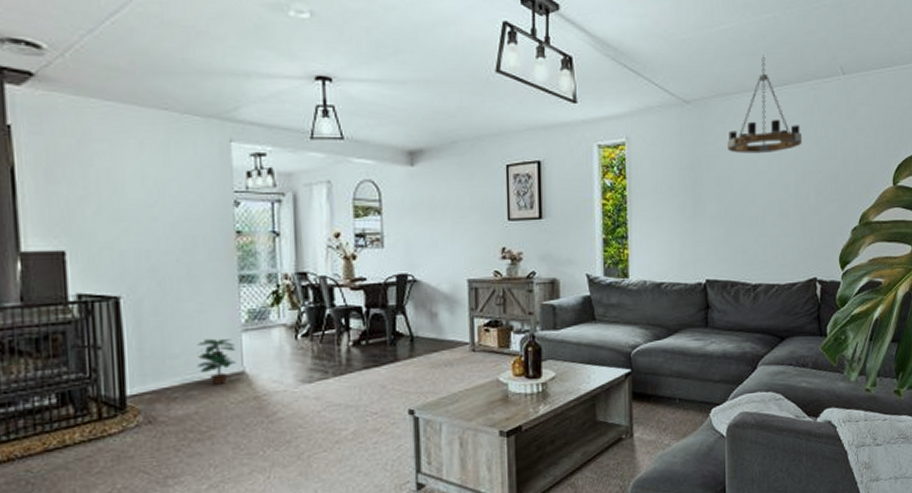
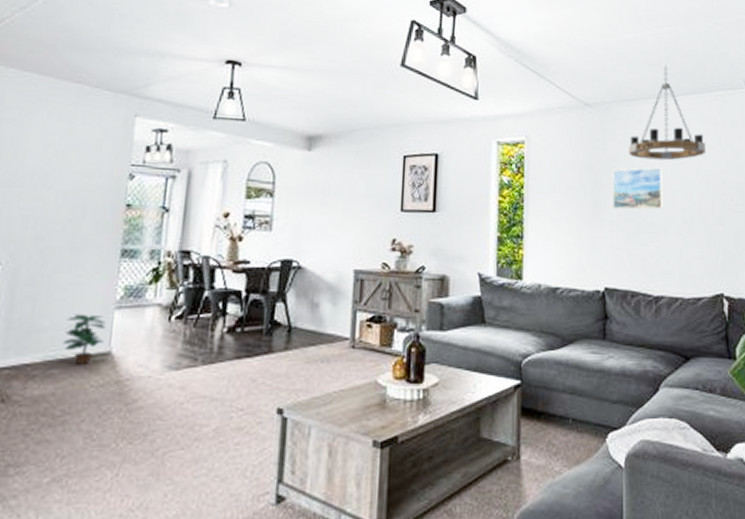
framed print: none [712,161,761,205] -> present [613,167,663,210]

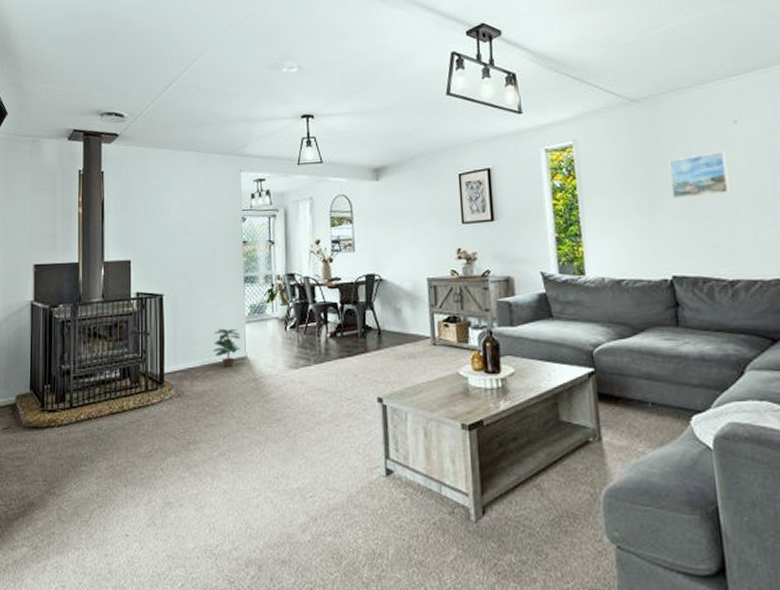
chandelier: present [629,64,707,161] -> none [684,46,776,146]

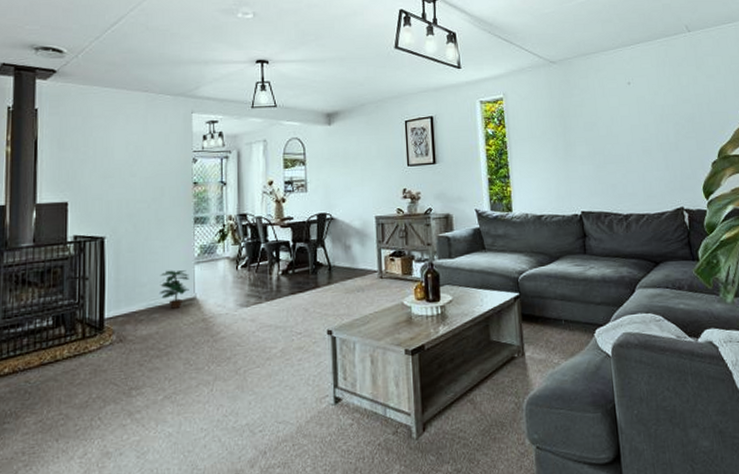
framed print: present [668,151,730,199] -> none [579,107,625,146]

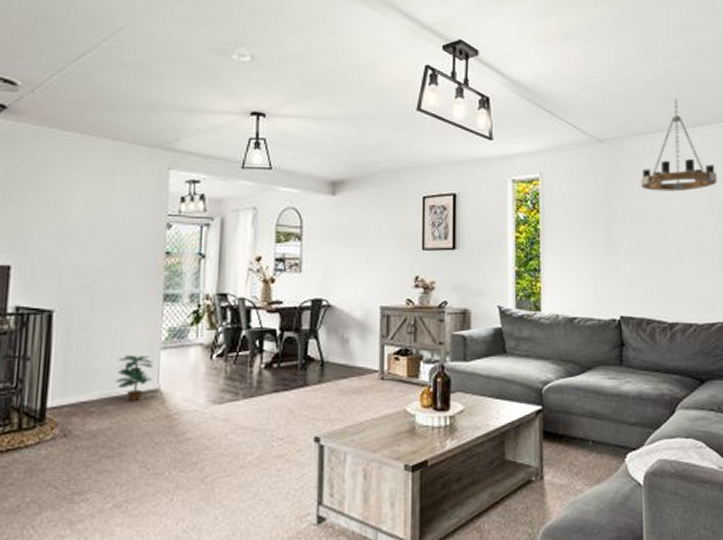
chandelier: none [591,20,658,102] -> present [641,97,718,192]

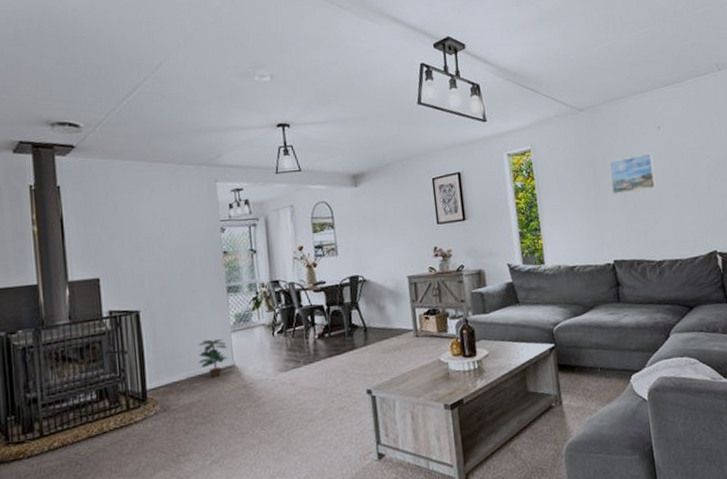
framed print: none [626,198,676,241] -> present [609,153,656,195]
chandelier: present [641,97,718,192] -> none [620,63,689,149]

